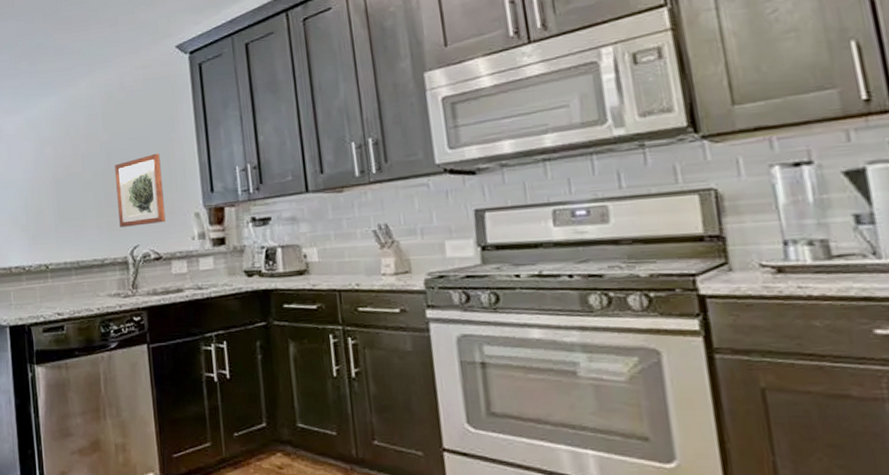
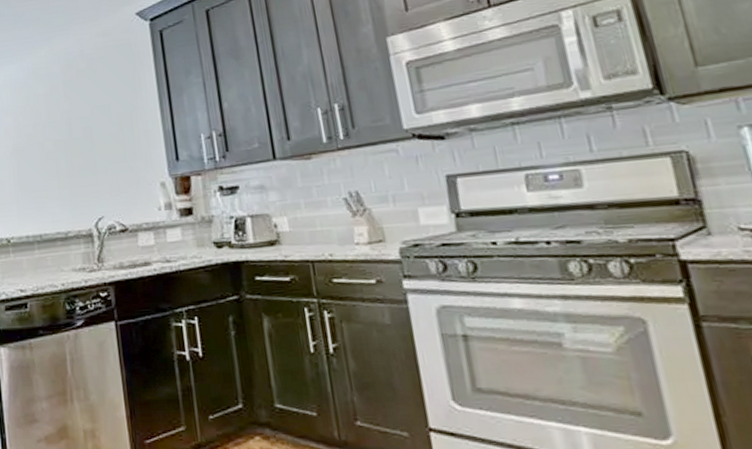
wall art: present [115,153,166,227] -> none [77,121,131,199]

